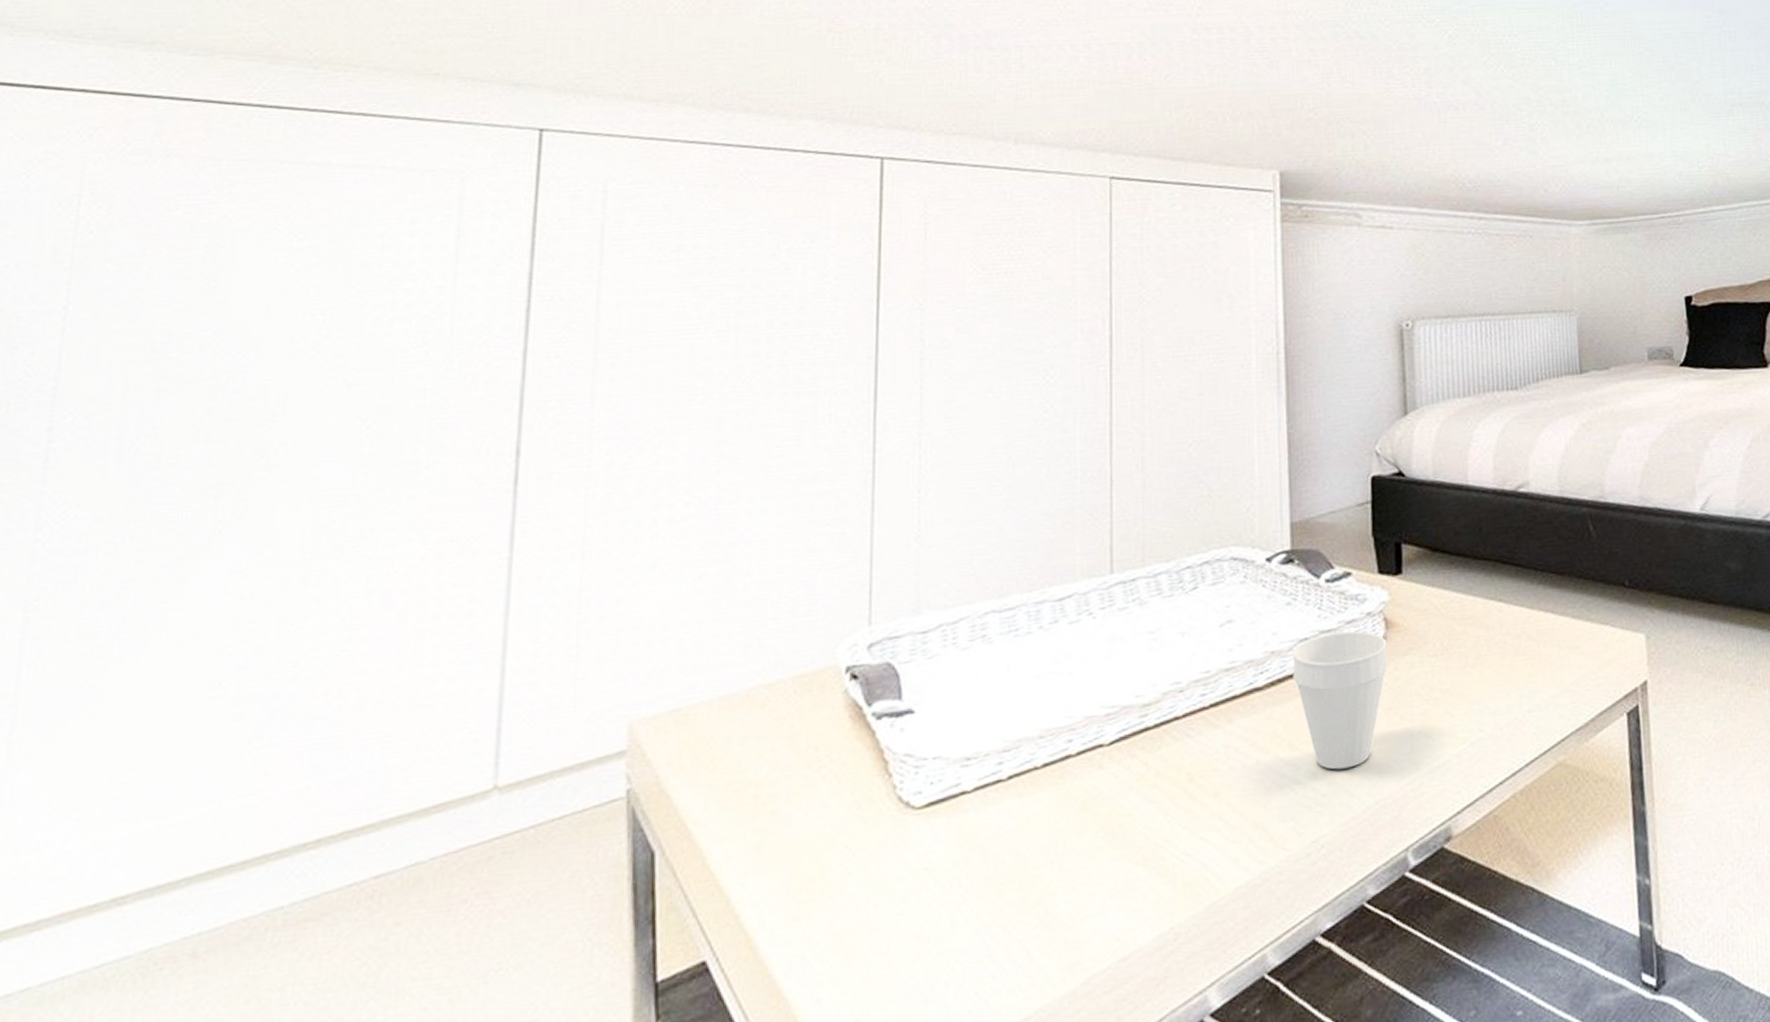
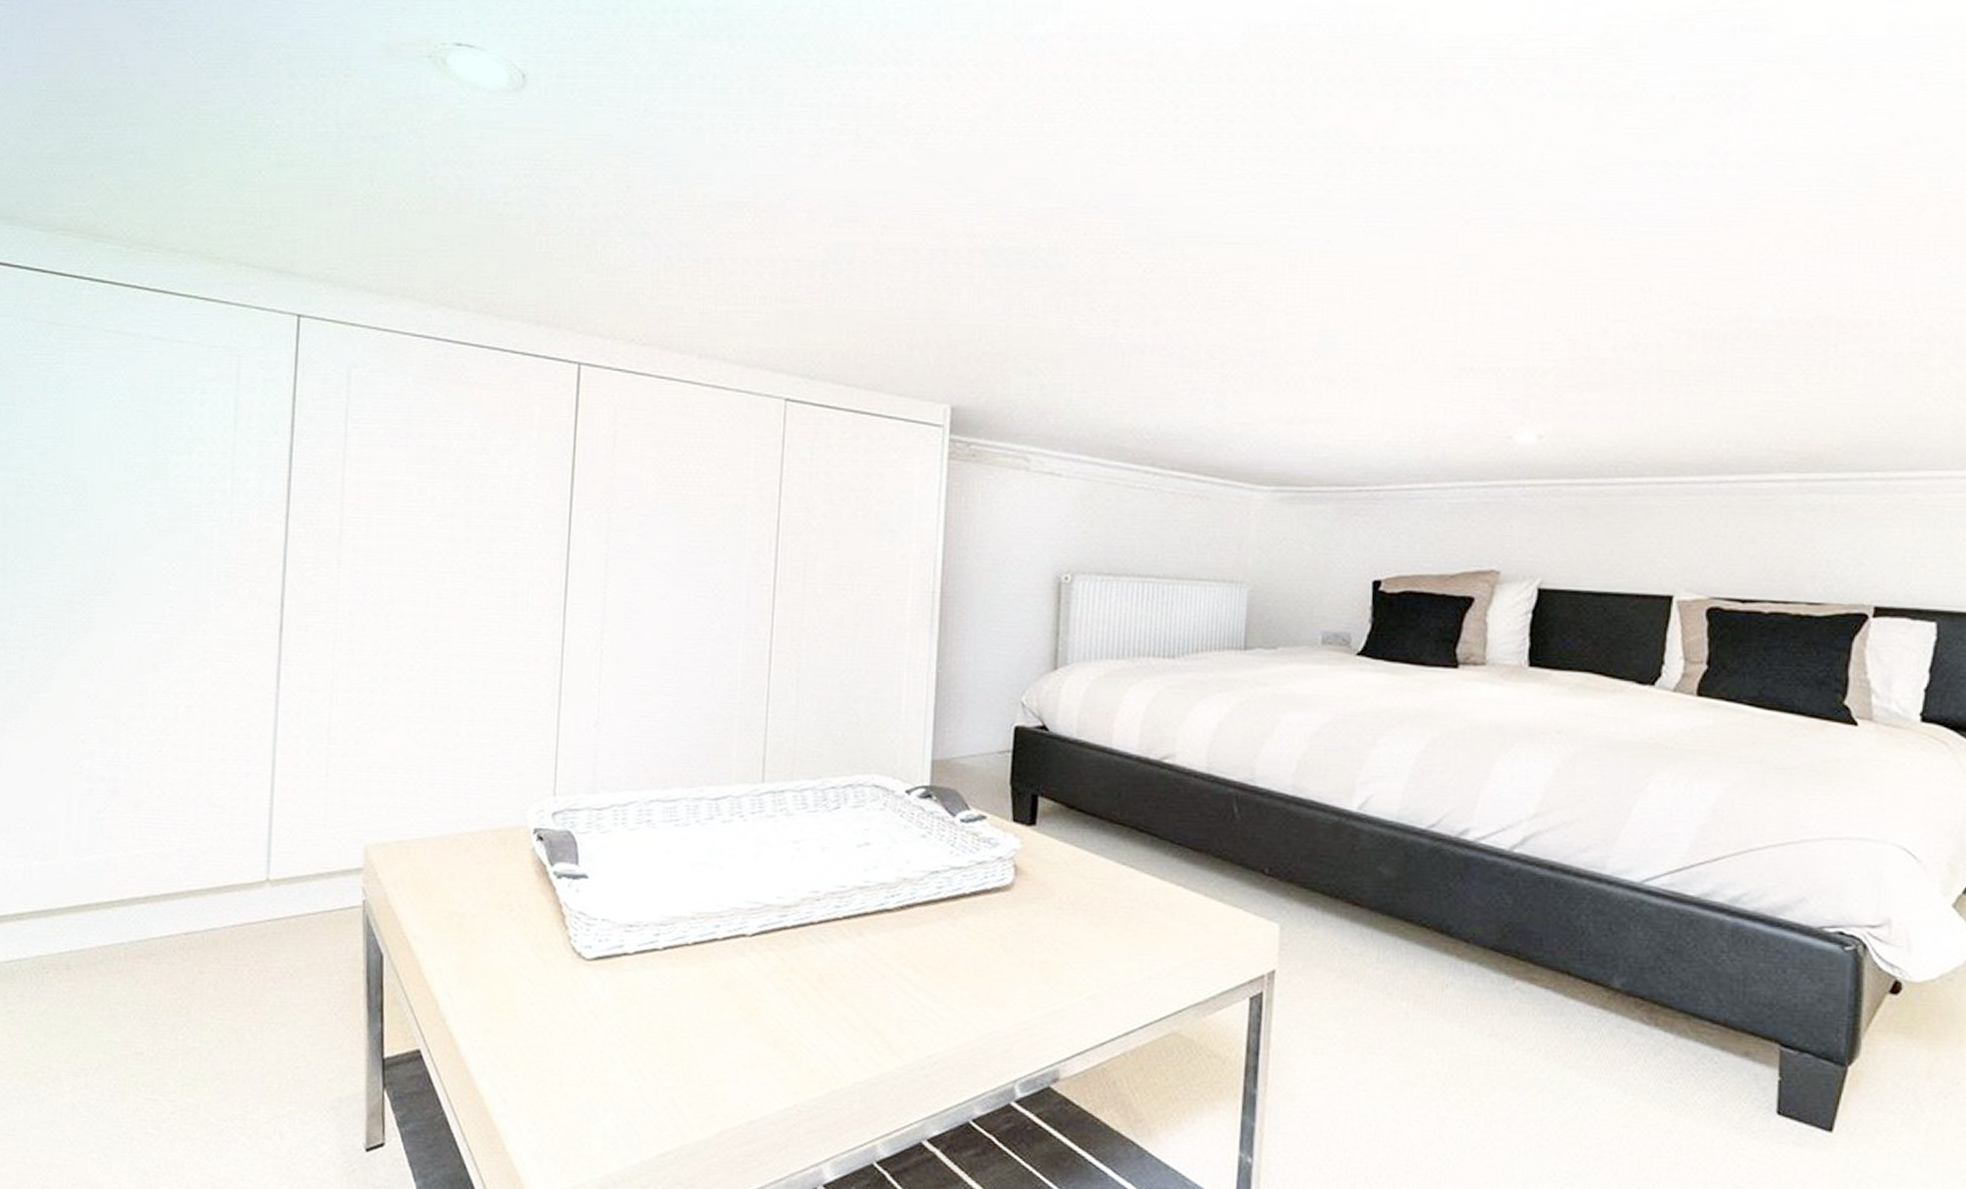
cup: present [1292,631,1388,770] -> none [921,870,1015,998]

